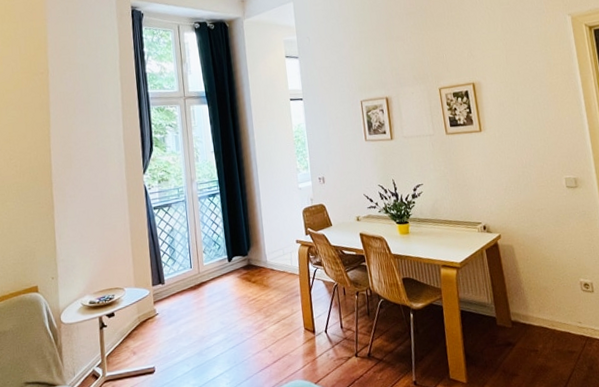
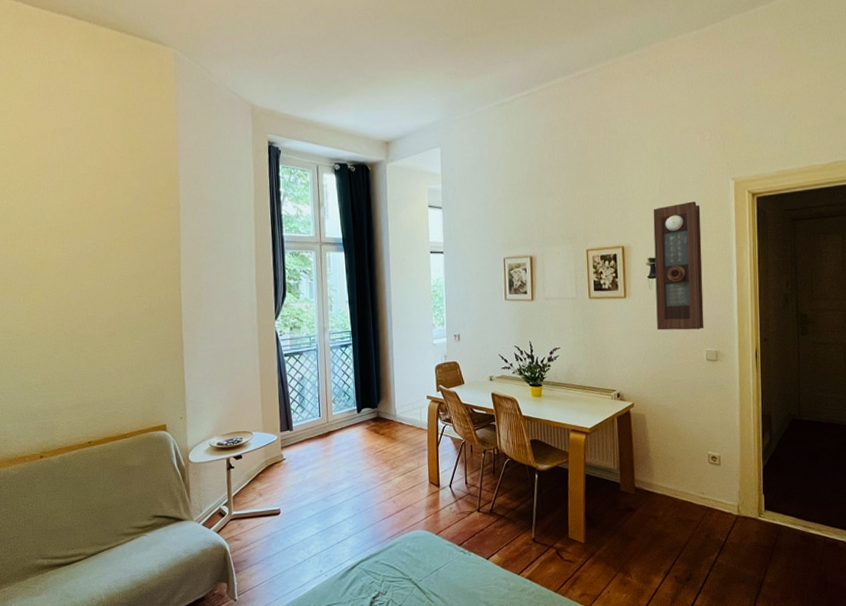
pendulum clock: none [497,37,560,161] -> present [646,201,704,331]

